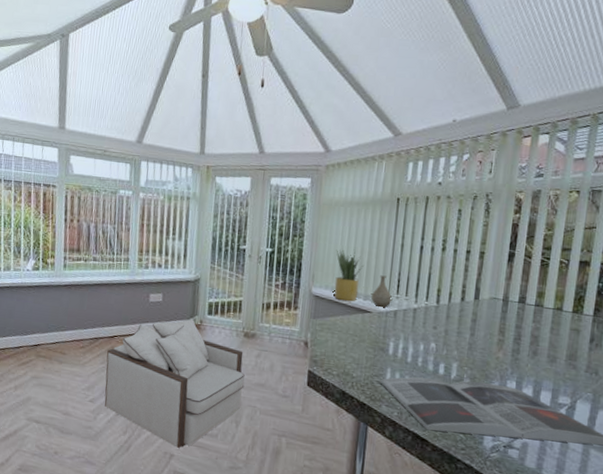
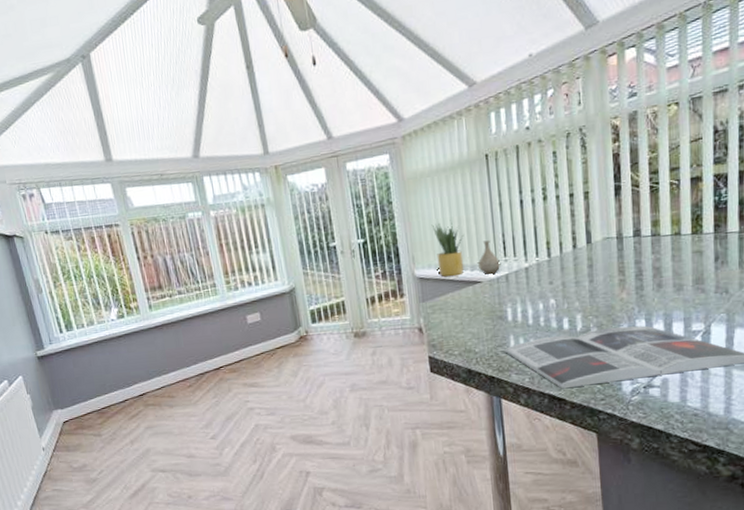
armchair: present [104,319,246,448] -> none [217,332,368,464]

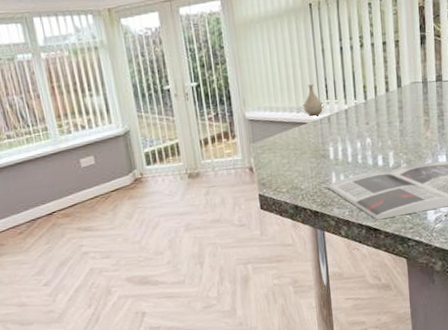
planter: present [431,222,464,277] -> none [260,67,291,119]

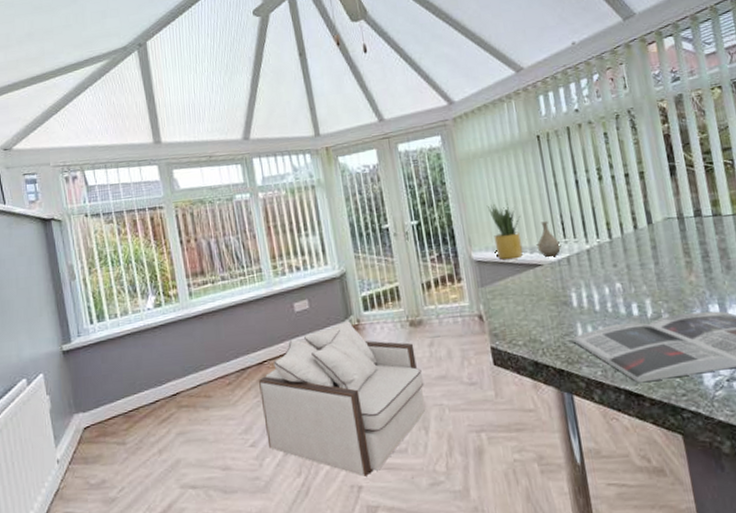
armchair: none [49,174,202,305] -> present [259,321,426,477]
planter: none [260,67,291,119] -> present [486,203,523,260]

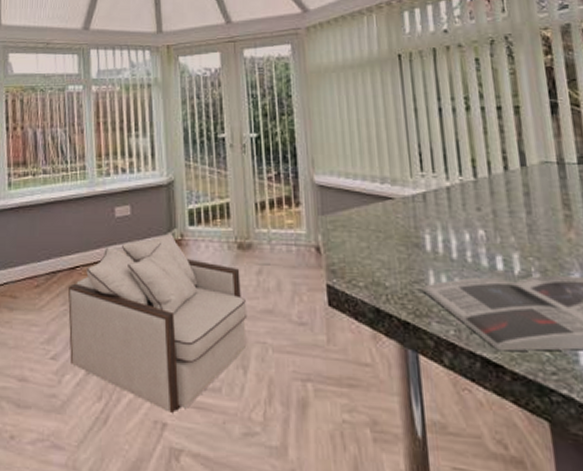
planter: present [486,203,523,260] -> none [335,123,373,188]
vase: present [537,221,561,258] -> none [390,150,416,191]

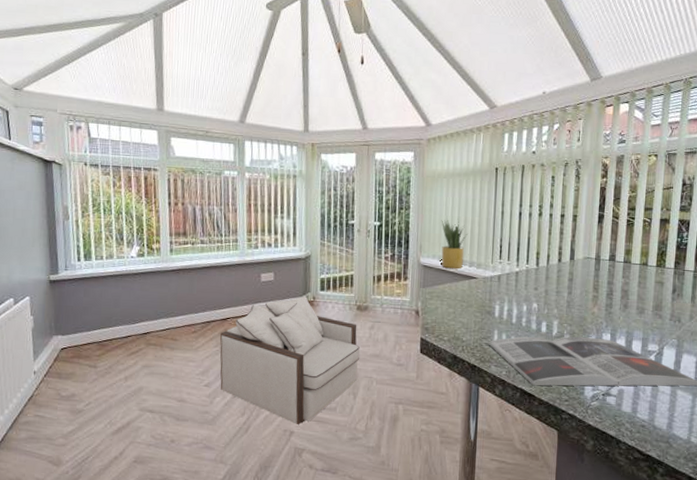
planter: none [335,123,373,188] -> present [441,219,468,269]

